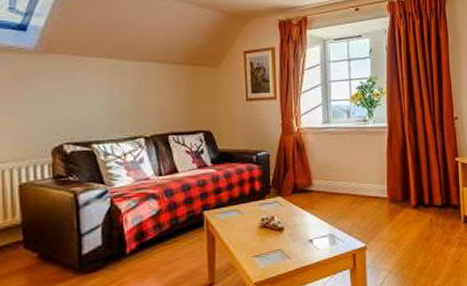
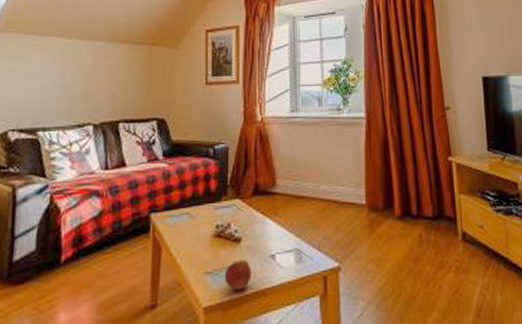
apple: none [270,244,294,268] -> present [224,259,252,290]

